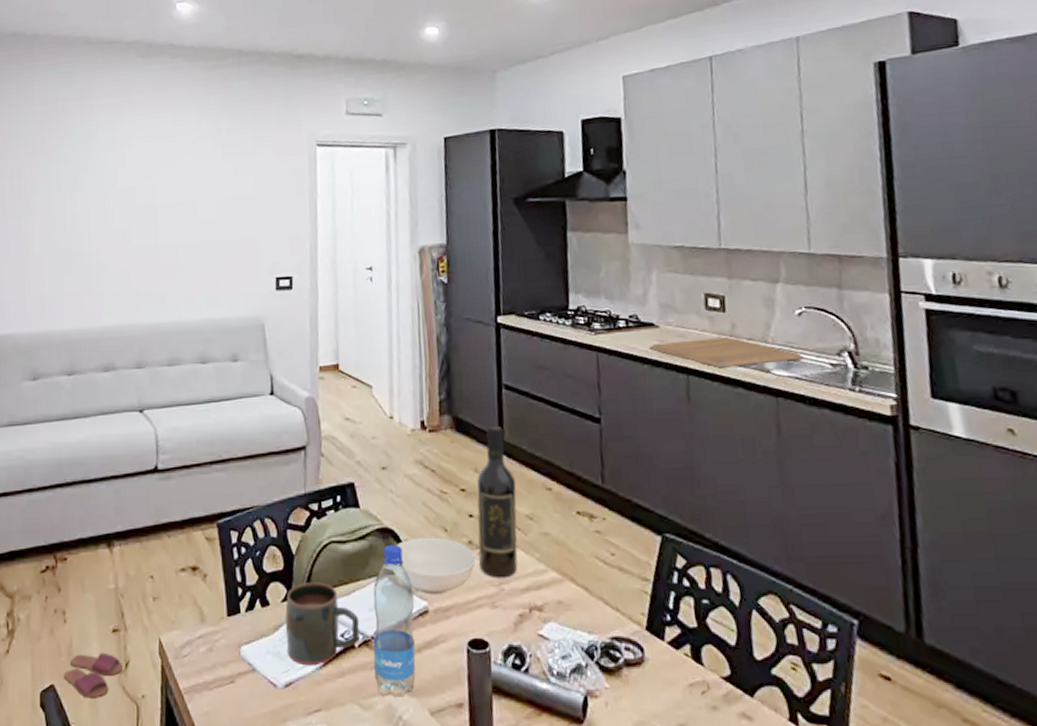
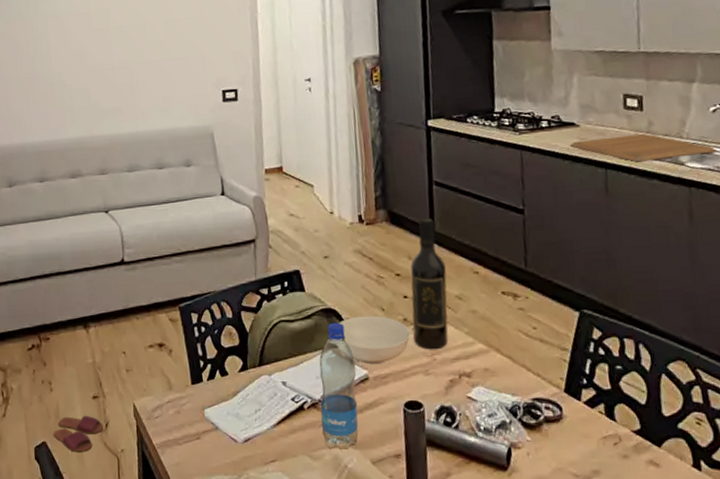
mug: present [285,582,360,666] -> none [242,355,308,425]

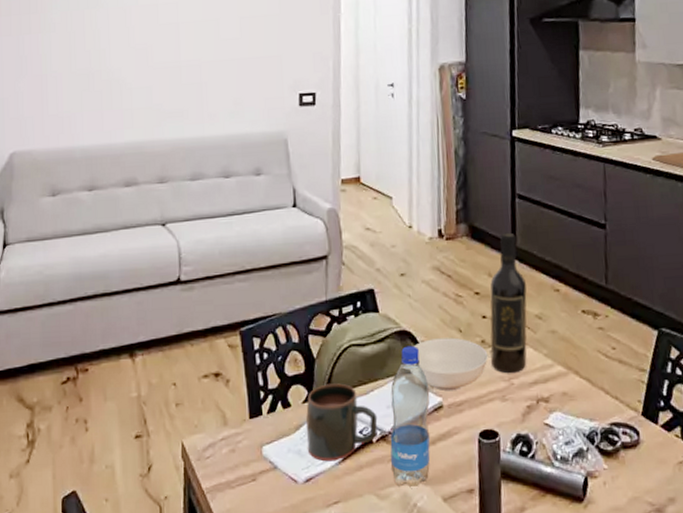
slippers: present [53,415,104,452] -> none [85,458,146,502]
mug: none [242,355,308,425] -> present [305,383,378,462]

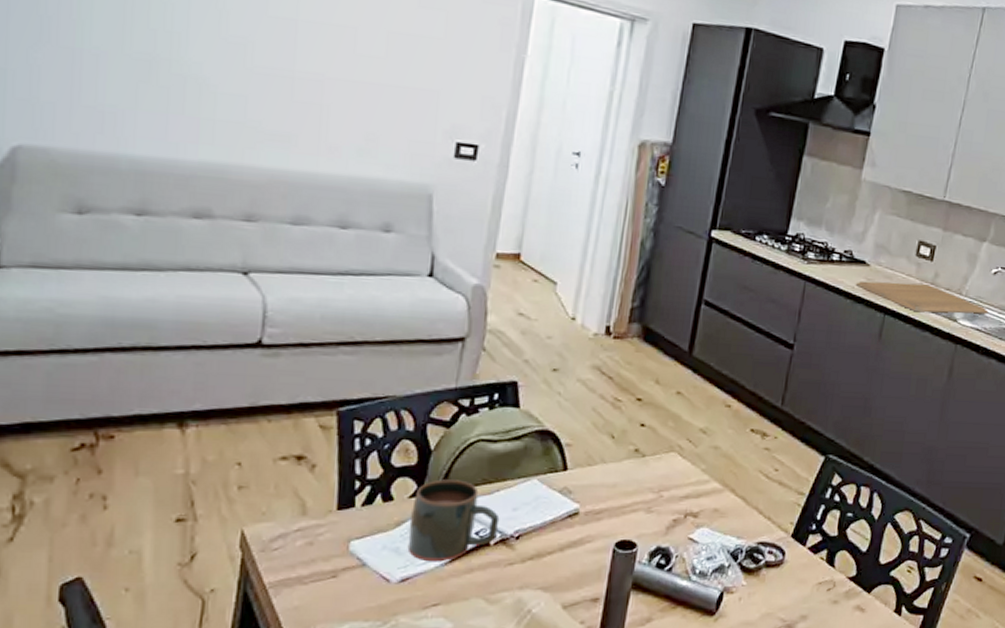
bottle: present [390,345,431,489] -> none [506,447,567,595]
bowl: present [413,337,488,391] -> none [554,442,640,498]
wine bottle: present [490,232,527,373] -> none [642,339,696,485]

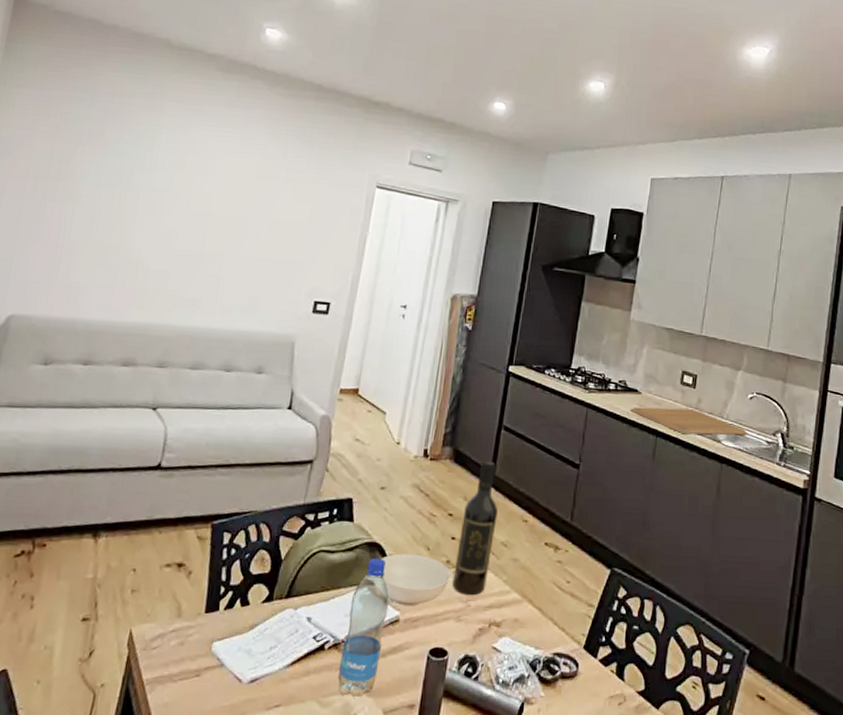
mug: present [407,479,500,562] -> none [258,586,334,664]
bottle: none [506,447,567,595] -> present [337,557,390,699]
bowl: none [554,442,640,498] -> present [380,553,451,606]
wine bottle: none [642,339,696,485] -> present [452,460,498,595]

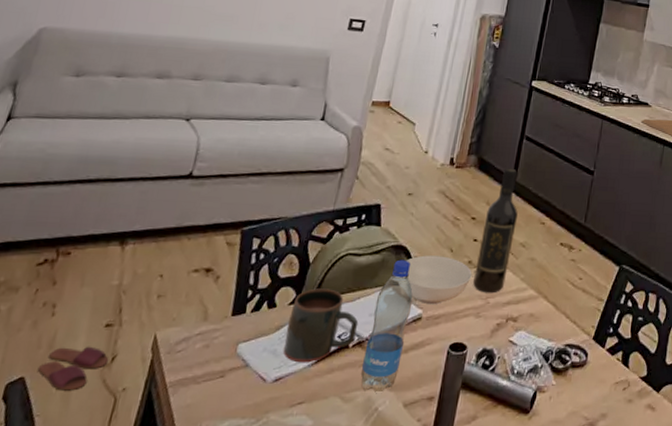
slippers: none [19,640,87,685] -> present [37,346,109,391]
mug: none [258,586,334,664] -> present [283,288,359,363]

